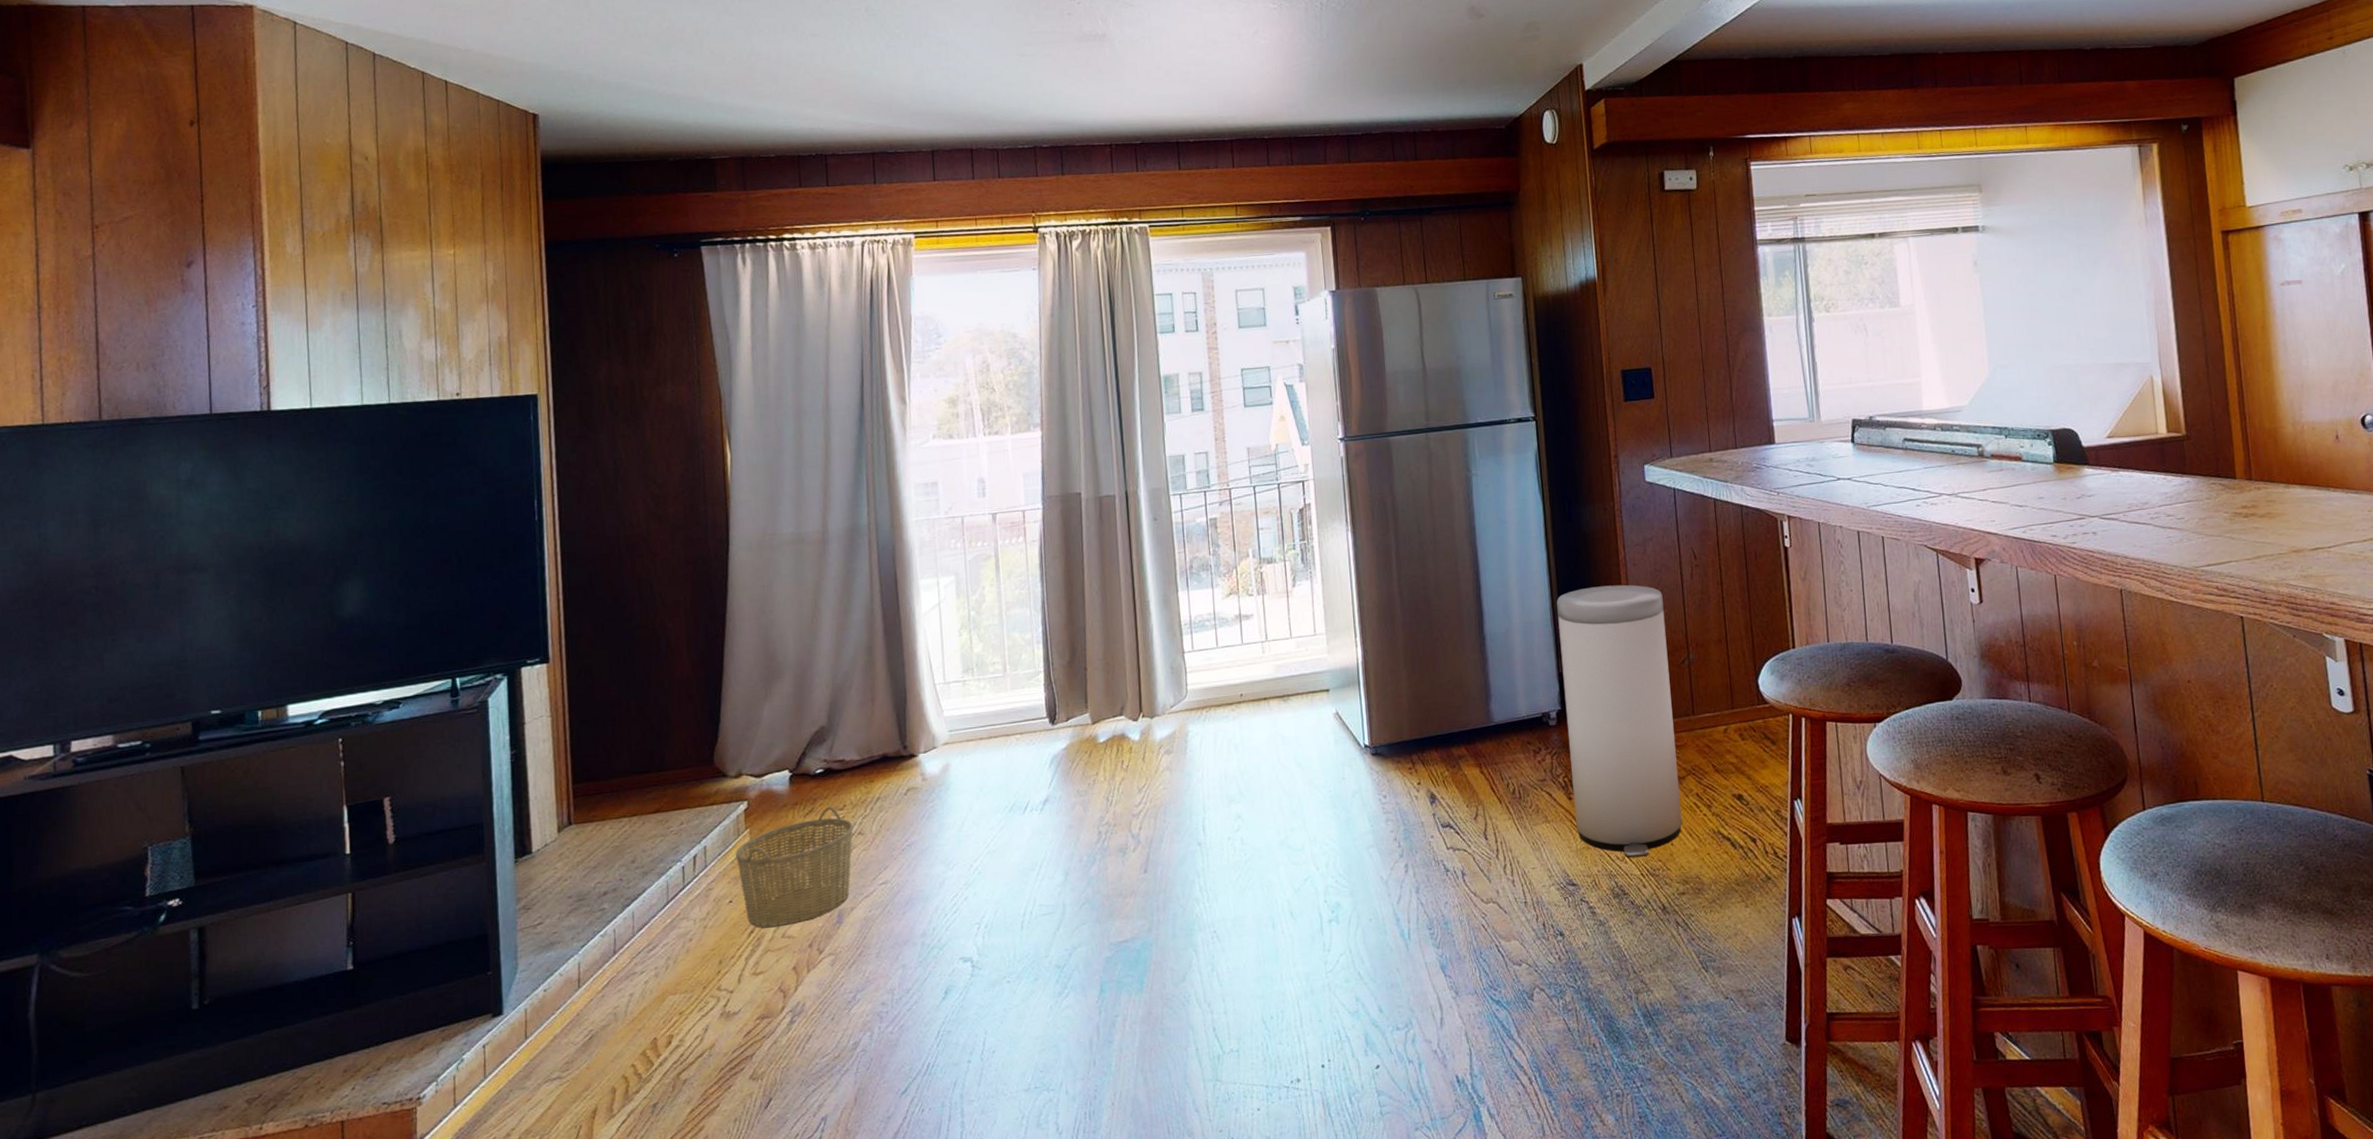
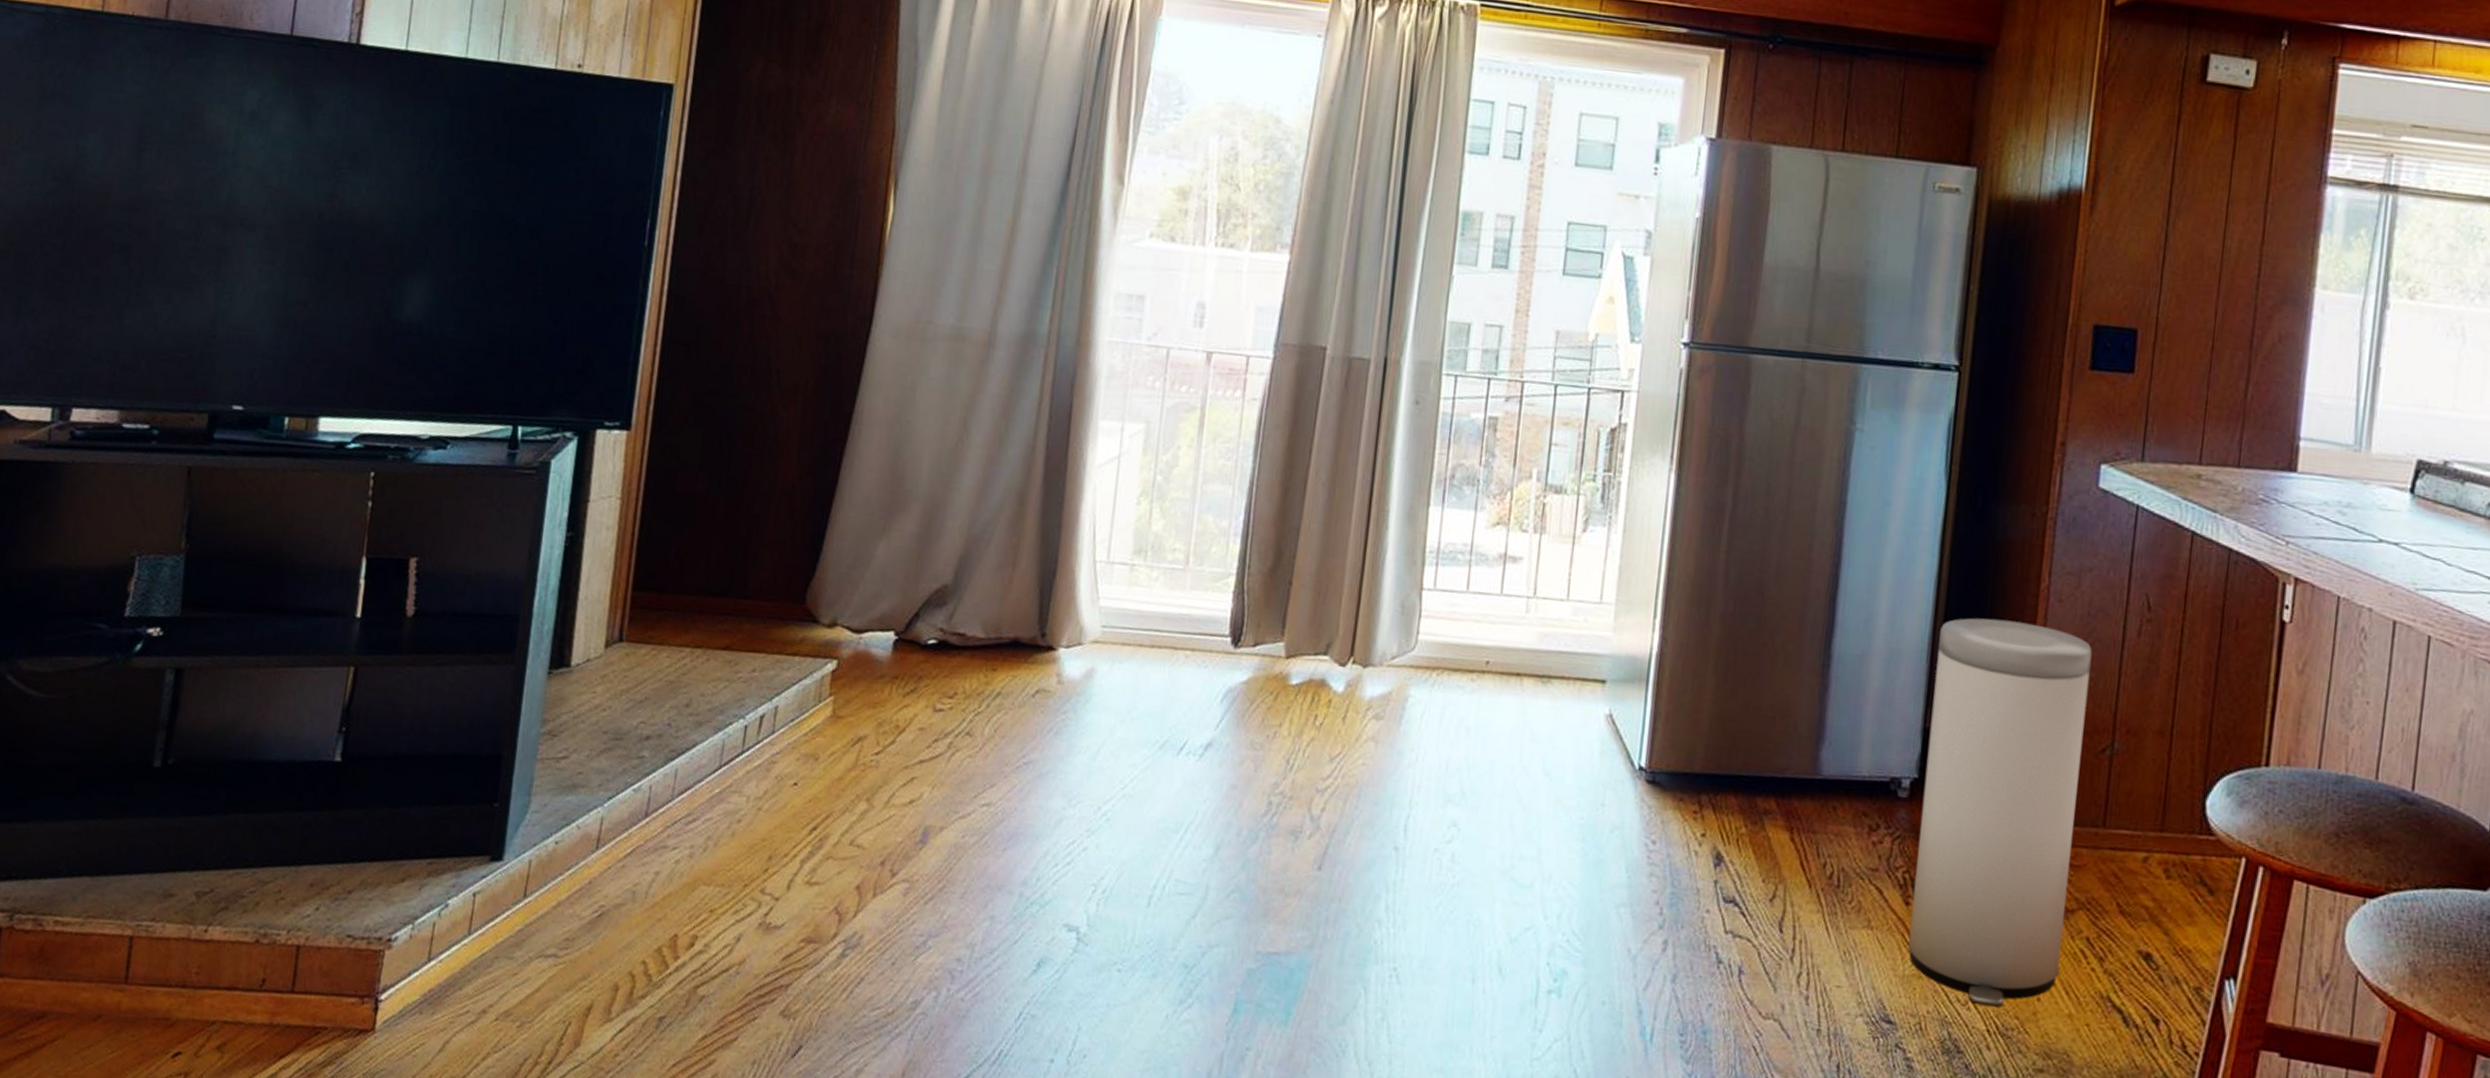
basket: present [735,806,854,928] -> none [811,690,962,832]

